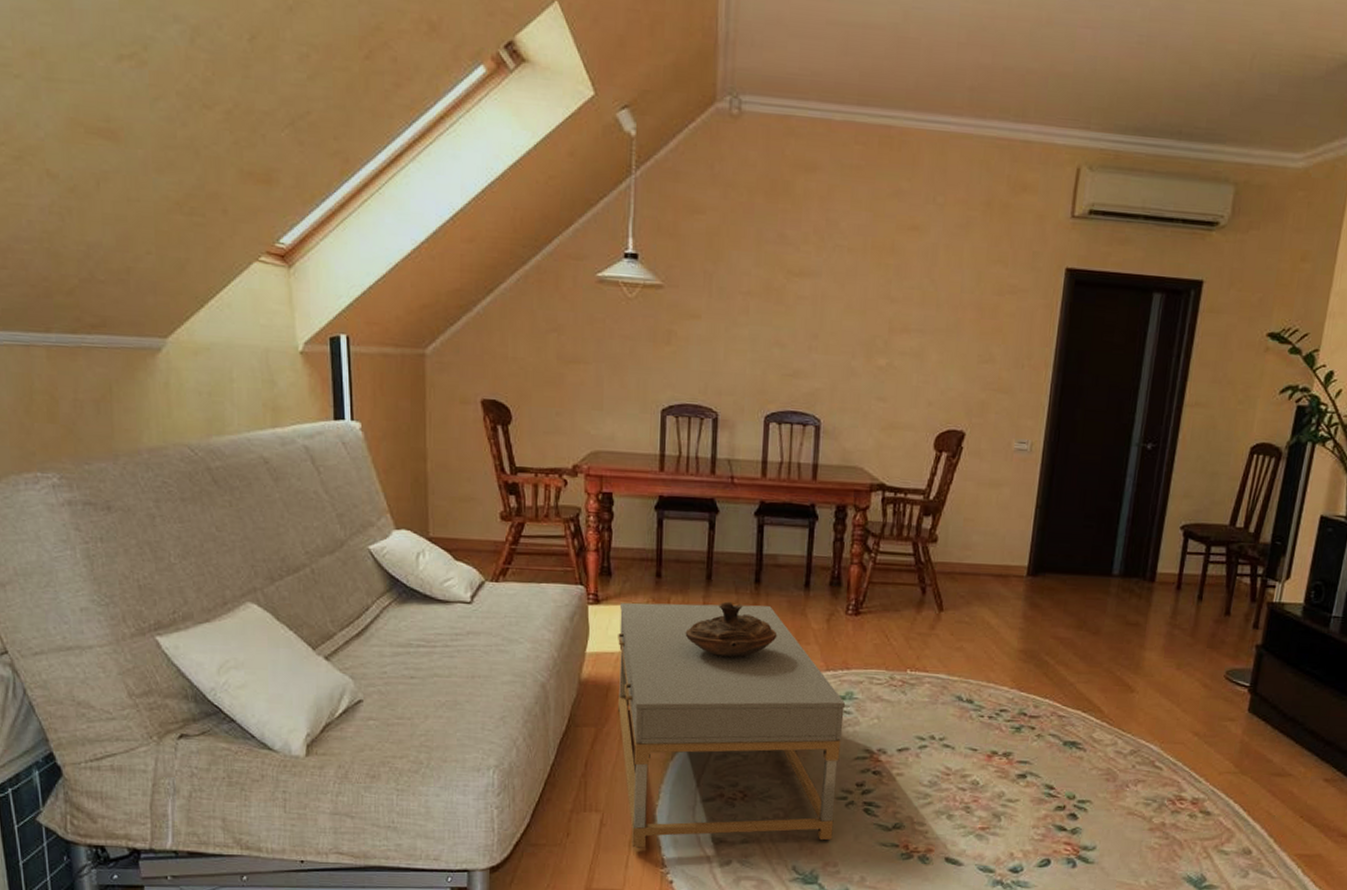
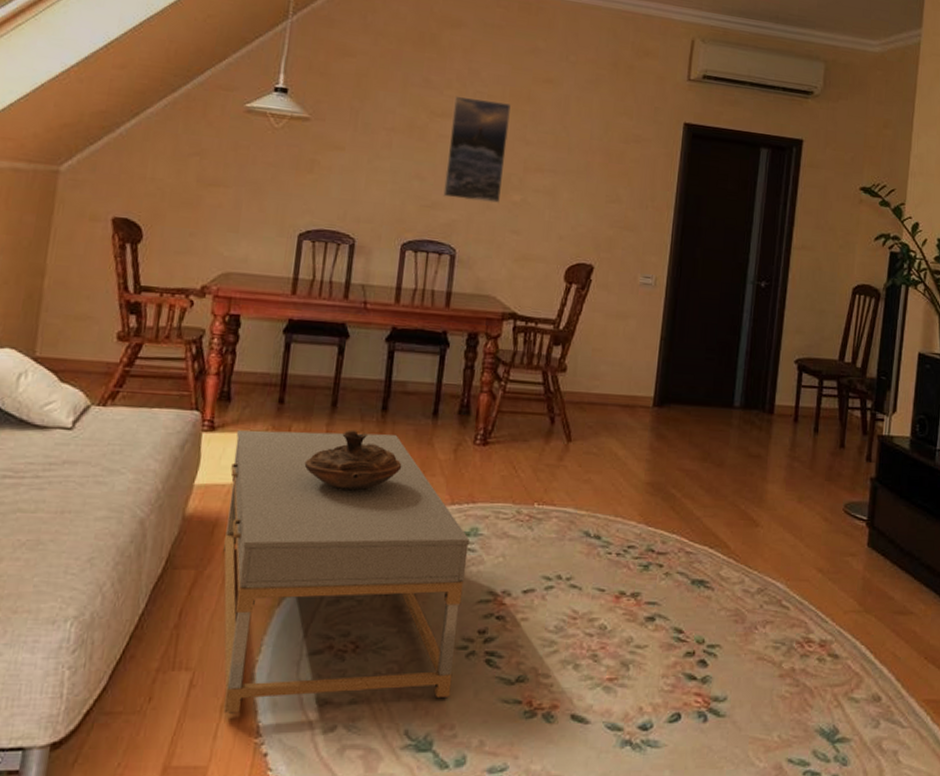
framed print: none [804,251,873,369] -> present [443,95,511,204]

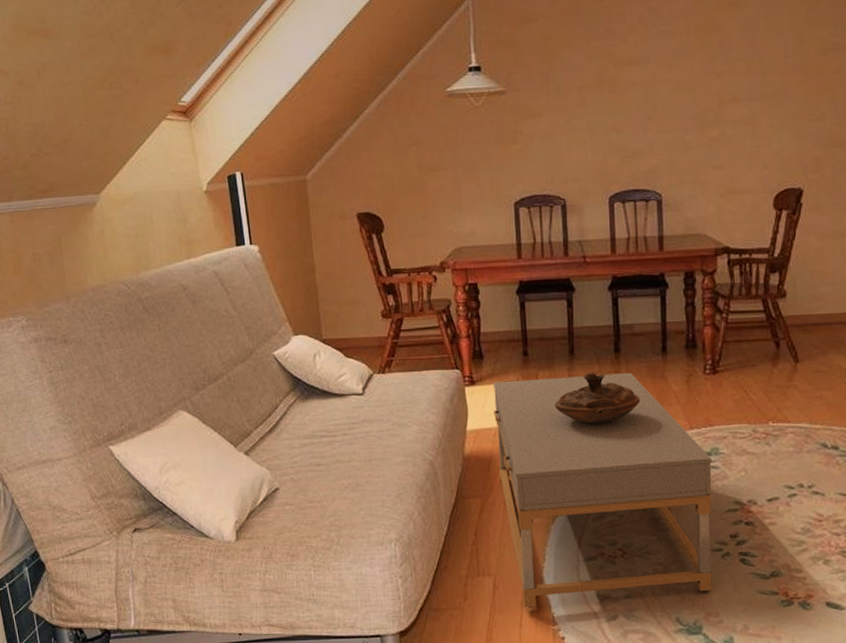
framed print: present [443,95,511,204] -> none [638,37,699,145]

